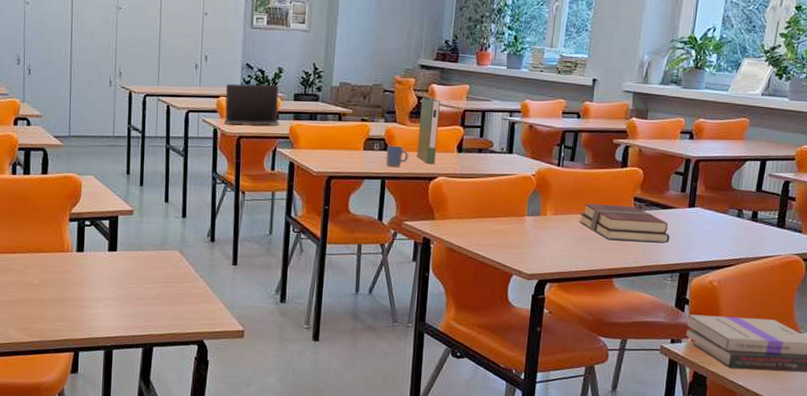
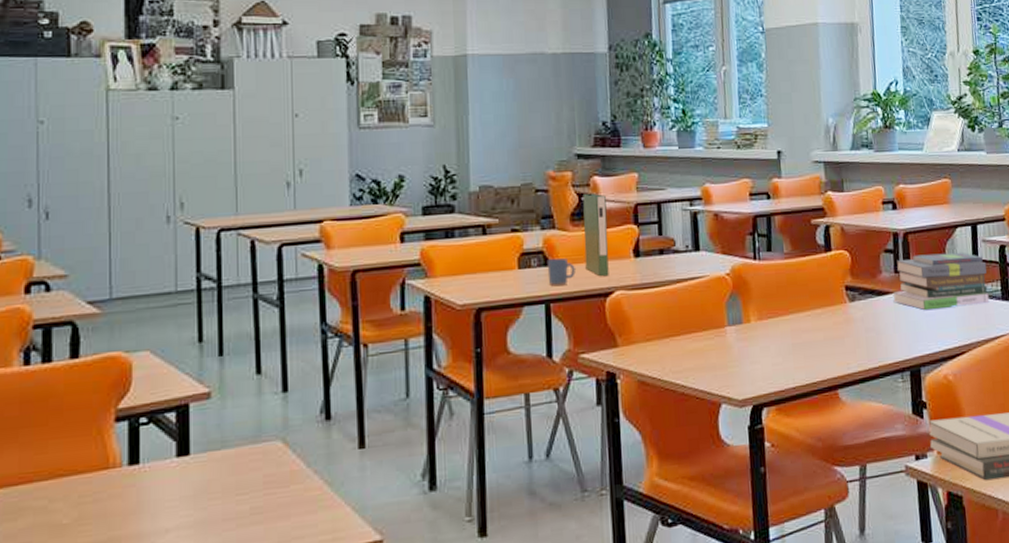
laptop computer: present [225,83,279,126] -> none [330,197,406,257]
books: present [578,203,670,243] -> none [787,297,892,342]
books: none [675,180,769,228] -> present [893,252,990,310]

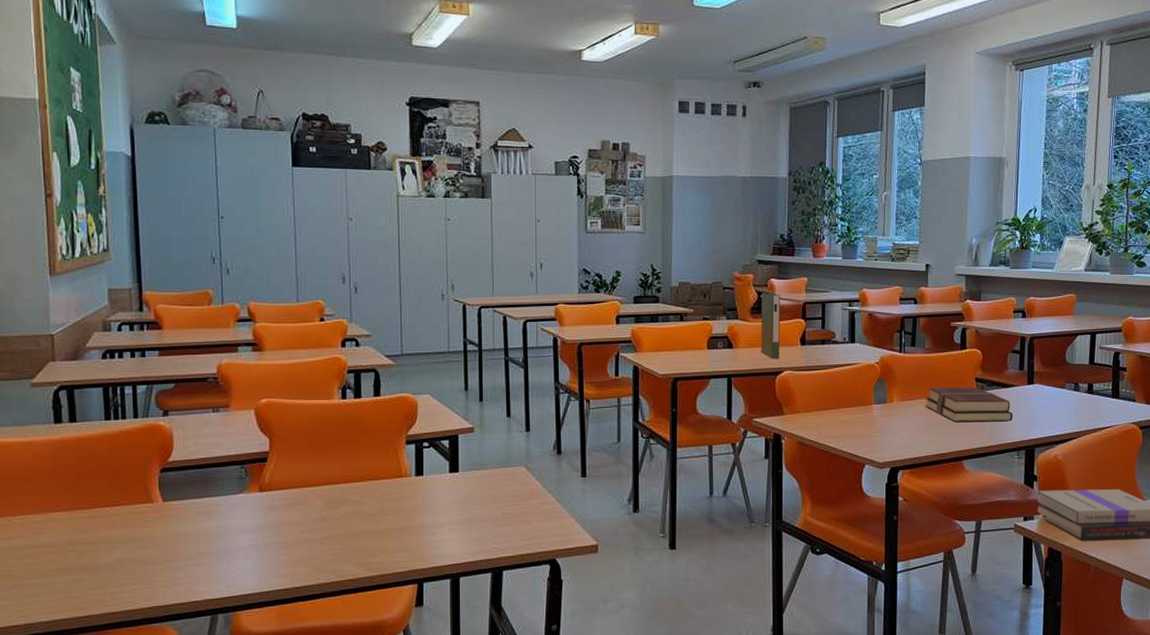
mug: present [547,257,576,286] -> none [730,342,753,365]
books: none [787,297,892,342] -> present [924,387,1013,423]
books: present [893,252,990,310] -> none [1016,356,1101,401]

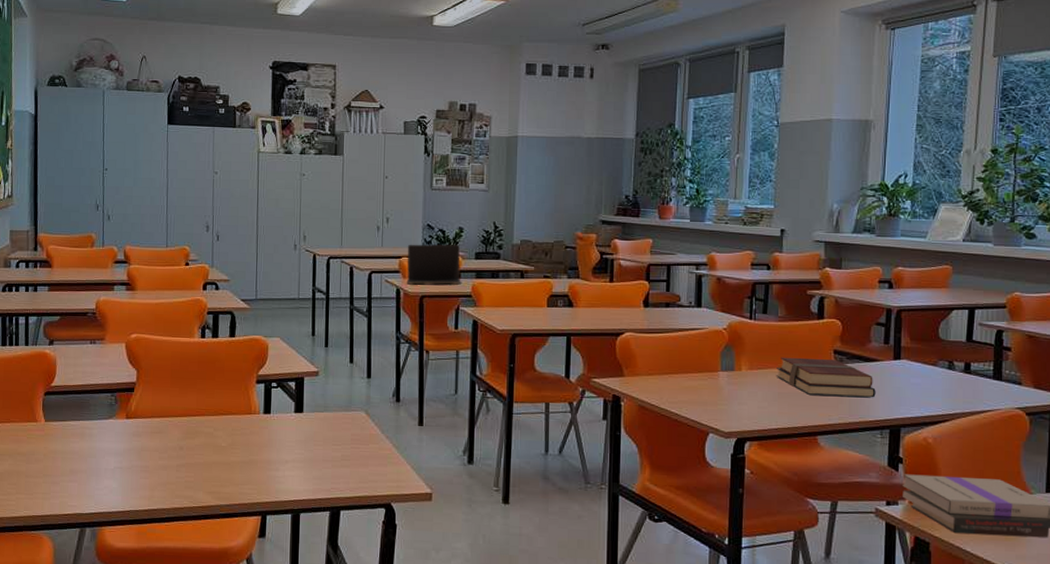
laptop computer: none [563,288,620,332] -> present [407,244,461,285]
binder: present [761,293,781,359] -> none [602,253,623,320]

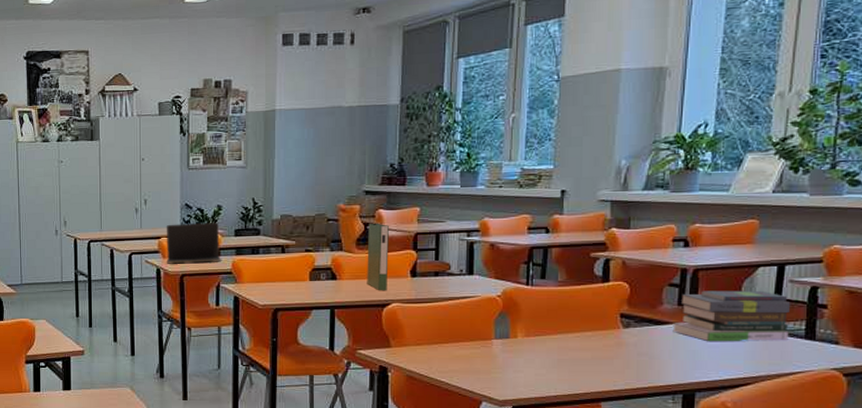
binder: none [602,253,623,320] -> present [367,224,389,291]
books: present [775,357,876,398] -> none [555,323,668,362]
books: none [880,330,981,381] -> present [672,290,791,341]

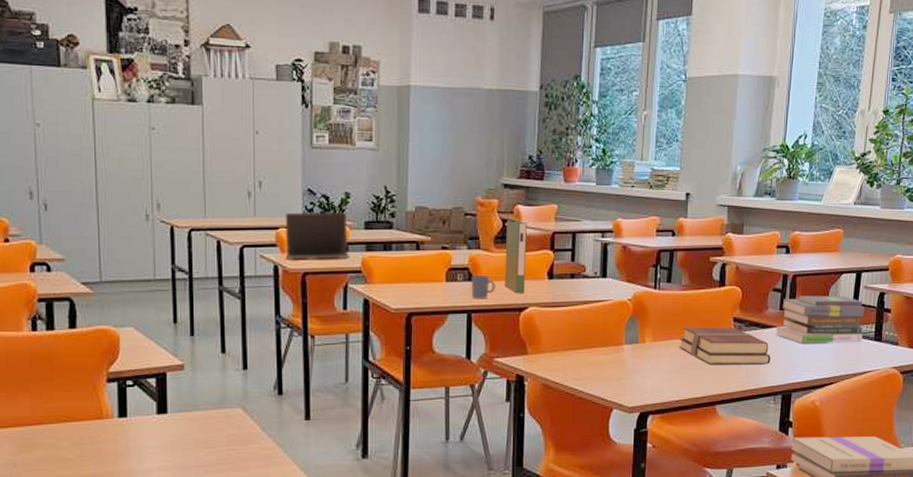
mug: none [334,274,358,296] -> present [471,274,495,299]
books: none [555,323,668,362] -> present [678,327,771,365]

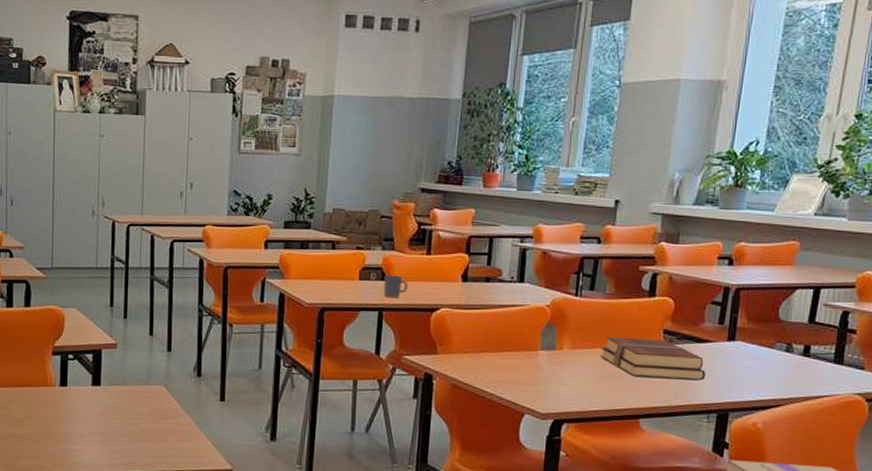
laptop computer: present [285,212,349,260] -> none [211,211,269,256]
binder: present [504,221,527,294] -> none [417,224,443,295]
books: present [775,295,865,343] -> none [712,310,824,365]

